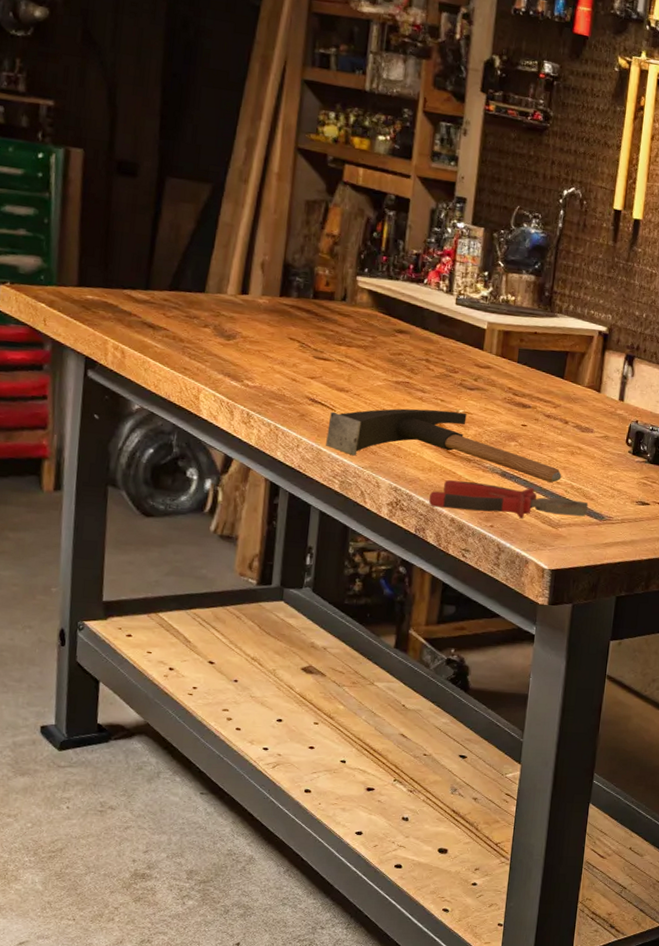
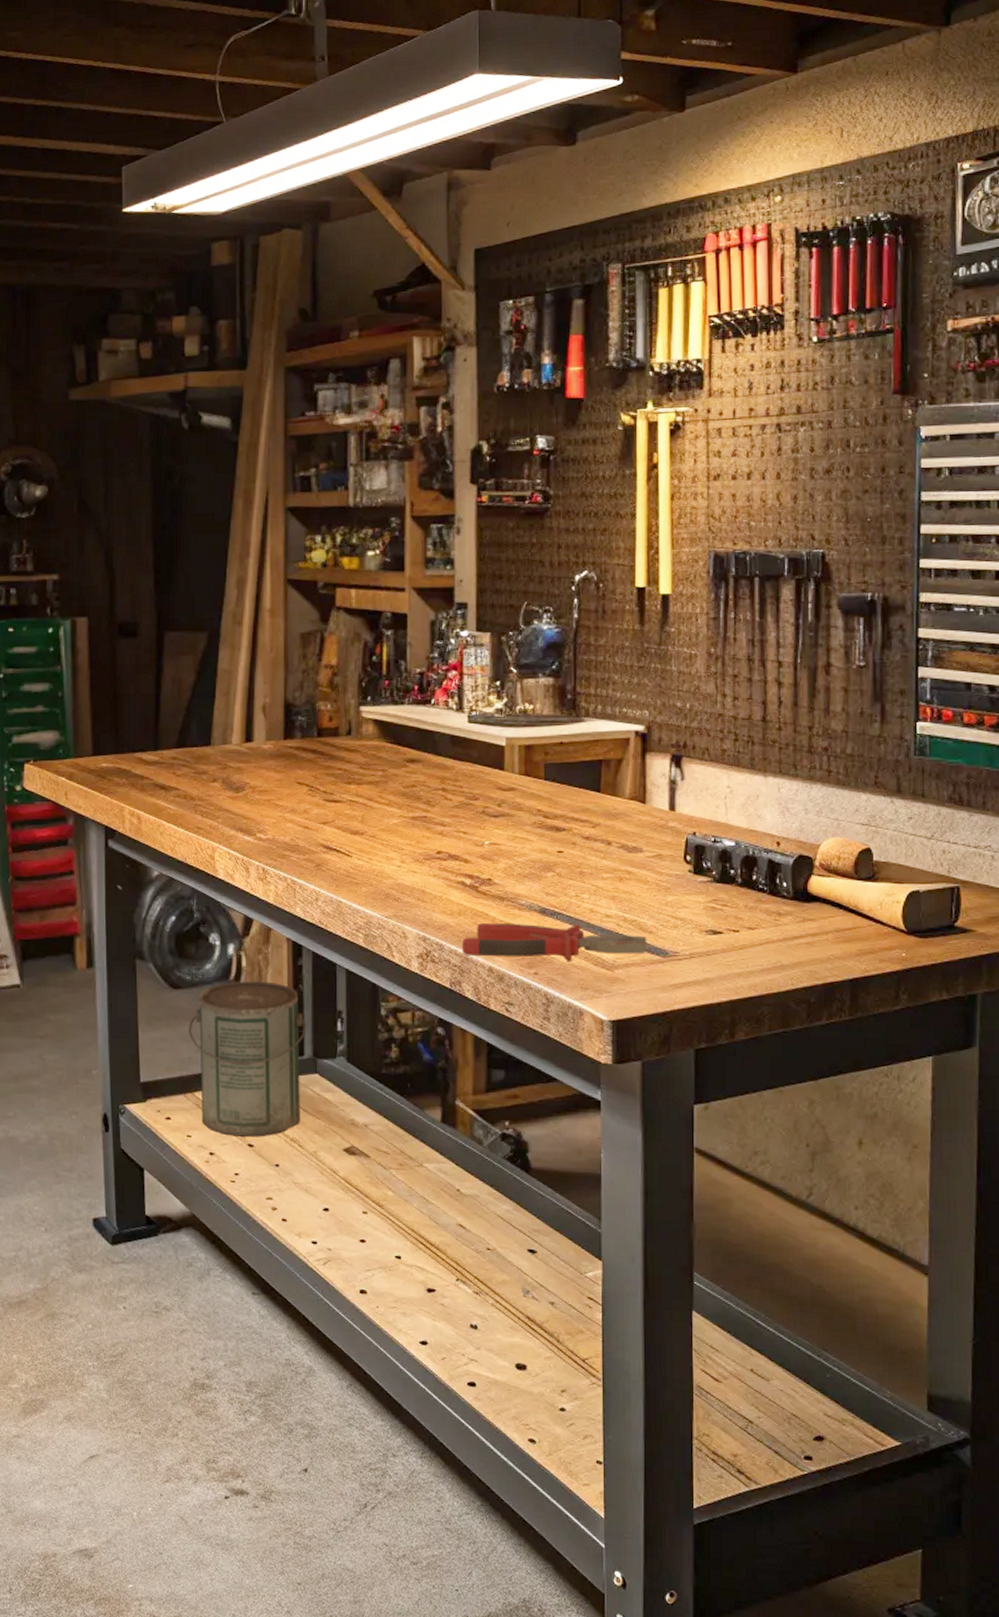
paint can: none [157,514,277,655] -> present [188,981,307,1137]
hatchet: present [326,408,562,483] -> none [346,844,611,917]

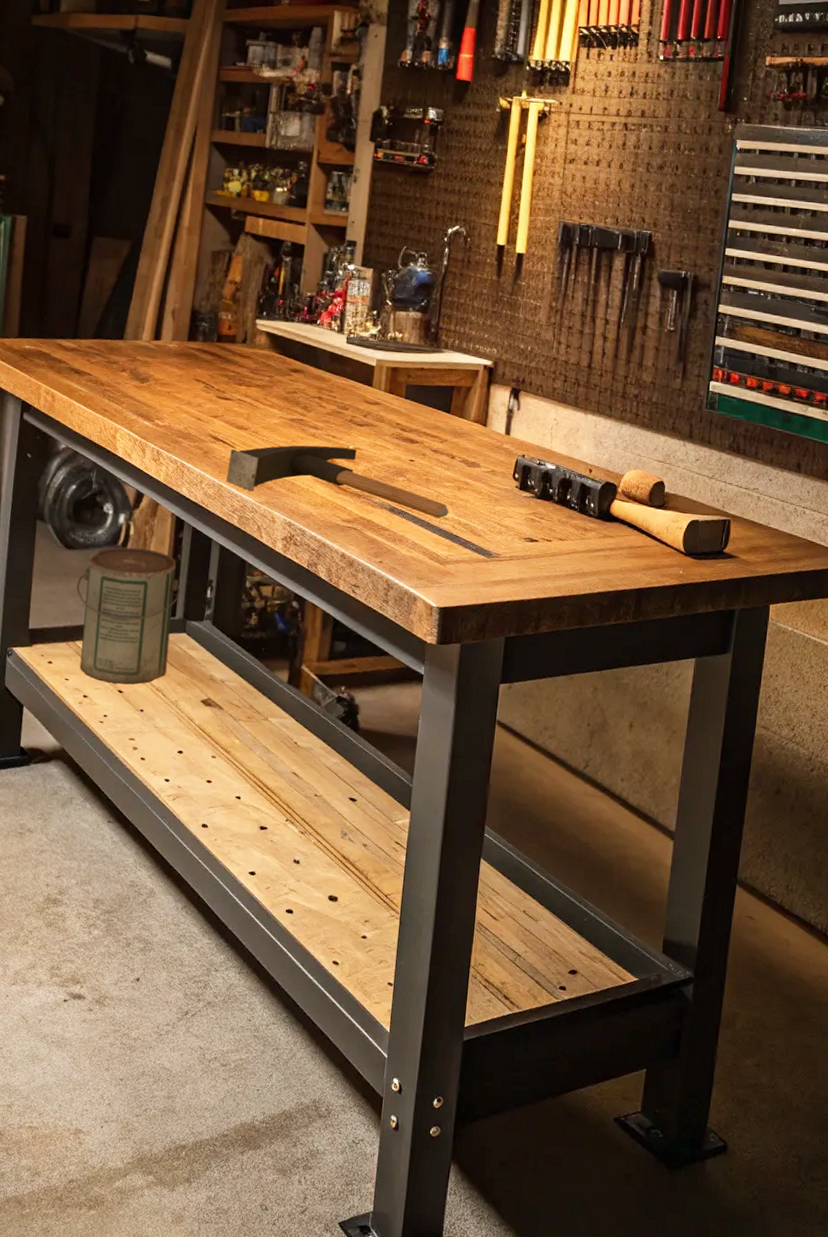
hatchet: none [346,844,611,917] -> present [226,445,449,519]
pliers: present [462,922,647,962] -> none [321,514,476,555]

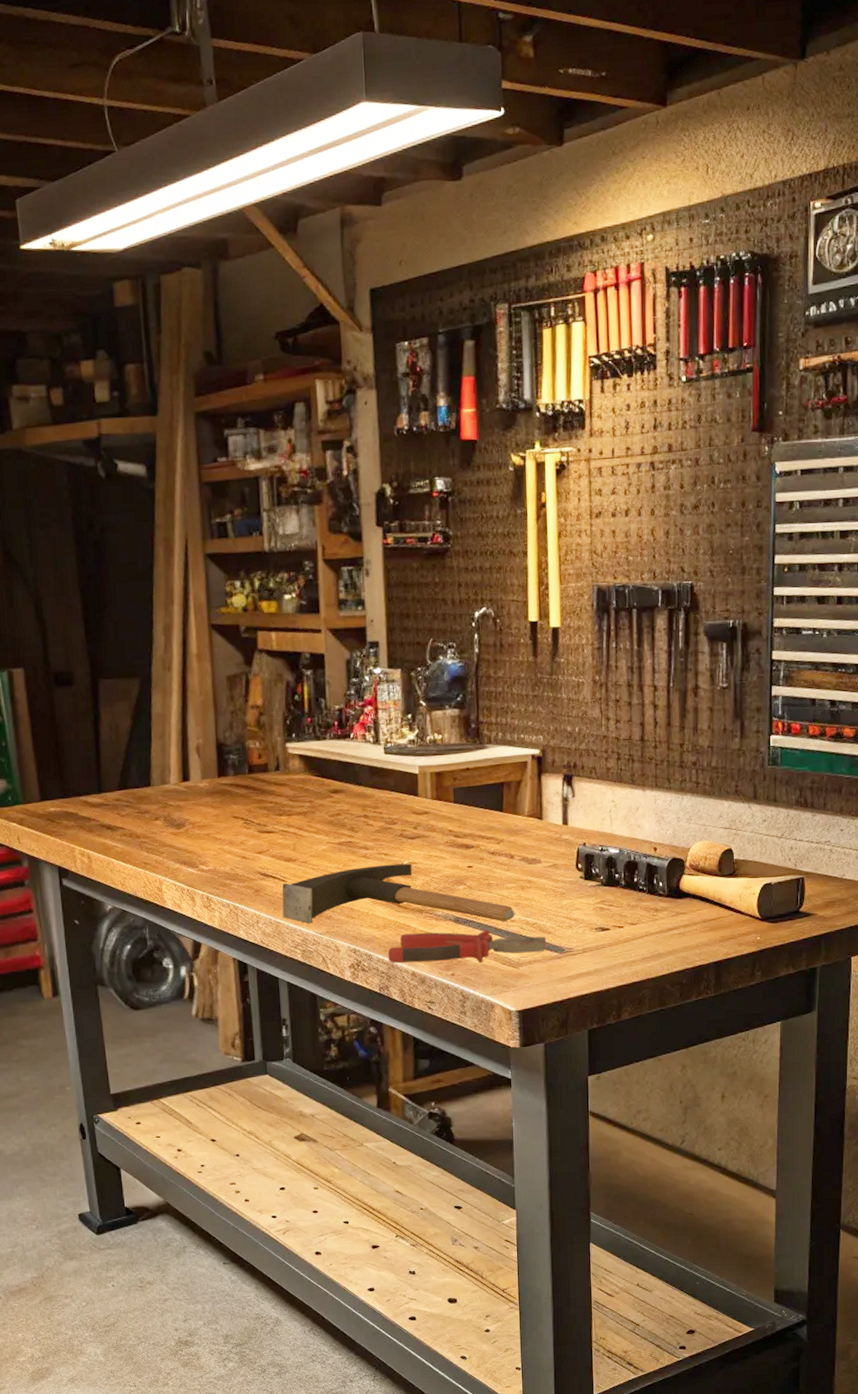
paint can: present [76,547,181,684] -> none [150,998,256,1134]
pliers: none [321,514,476,555] -> present [388,929,547,963]

